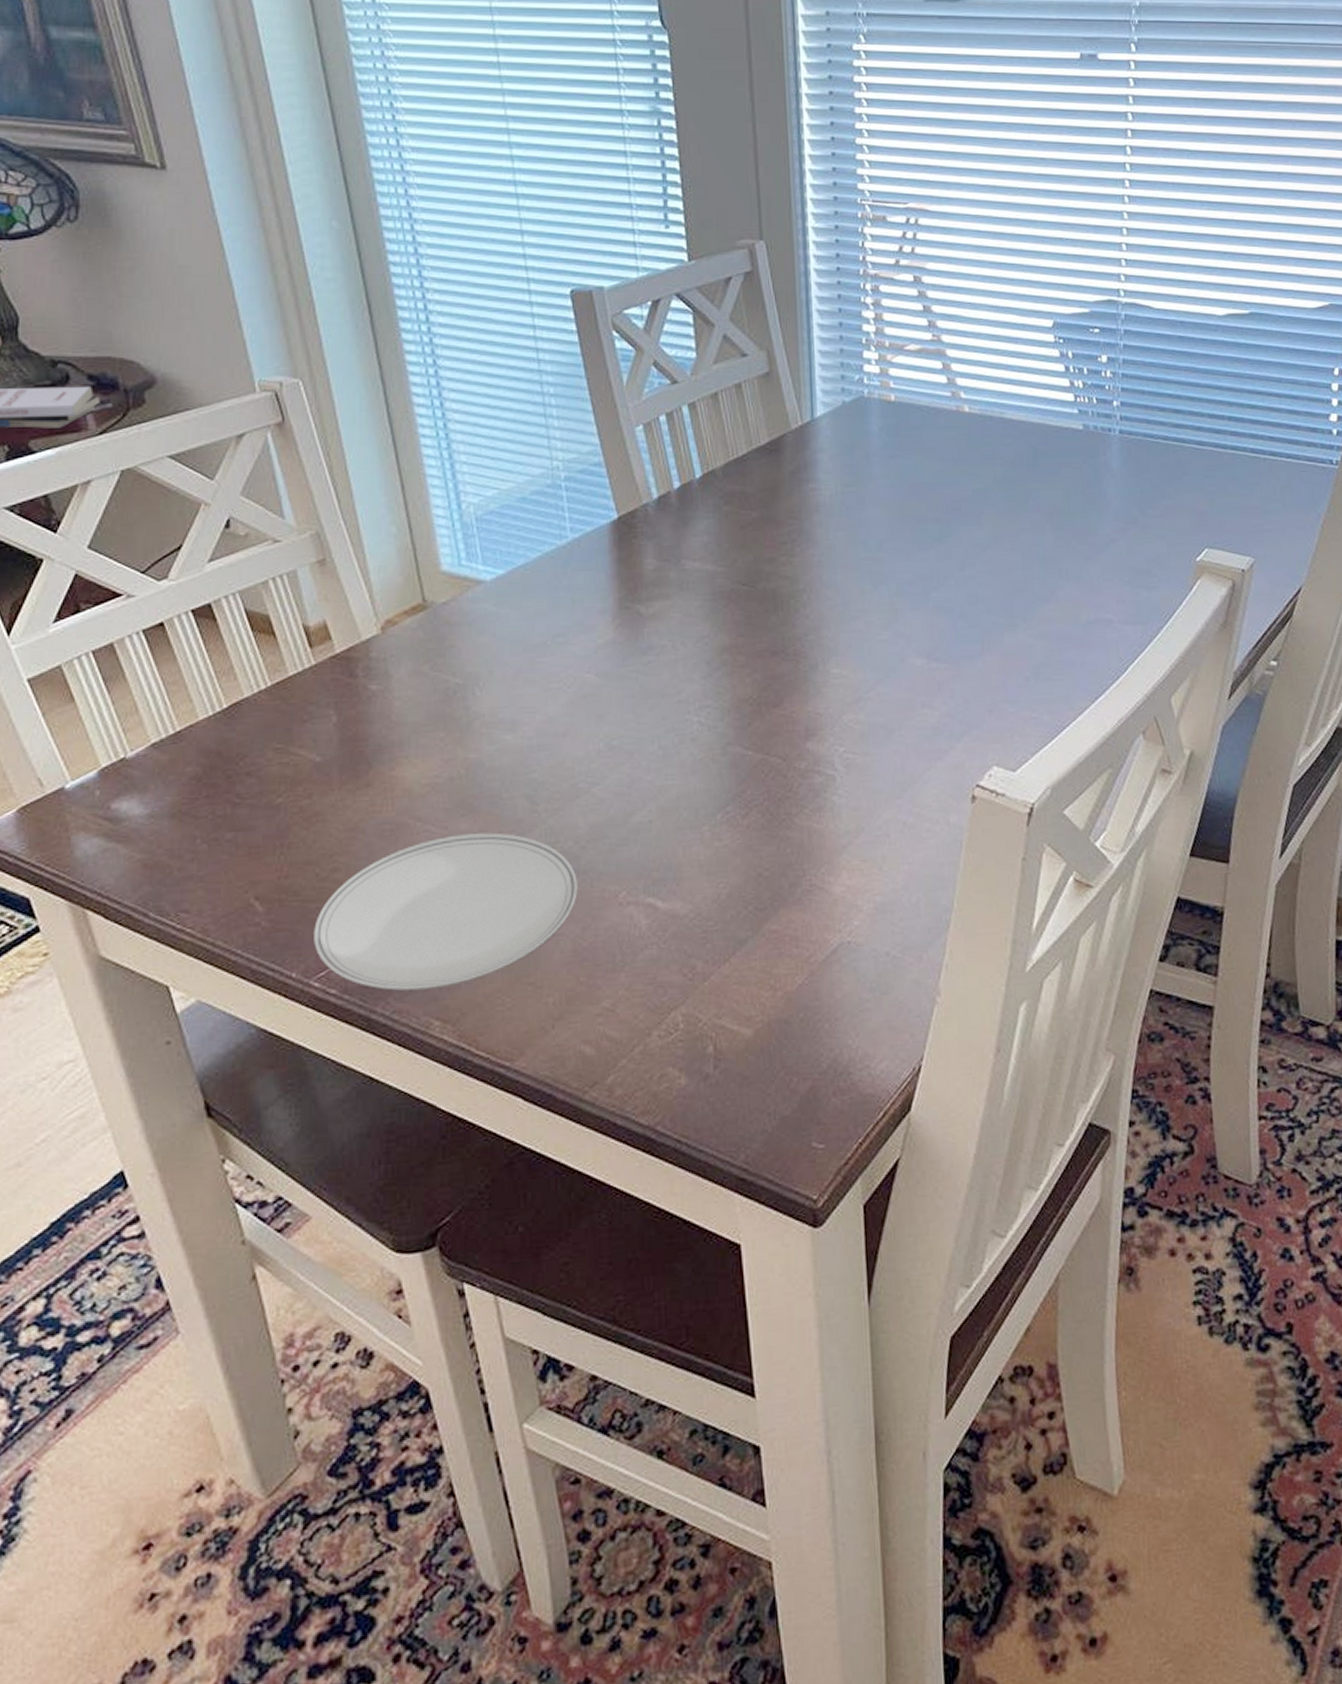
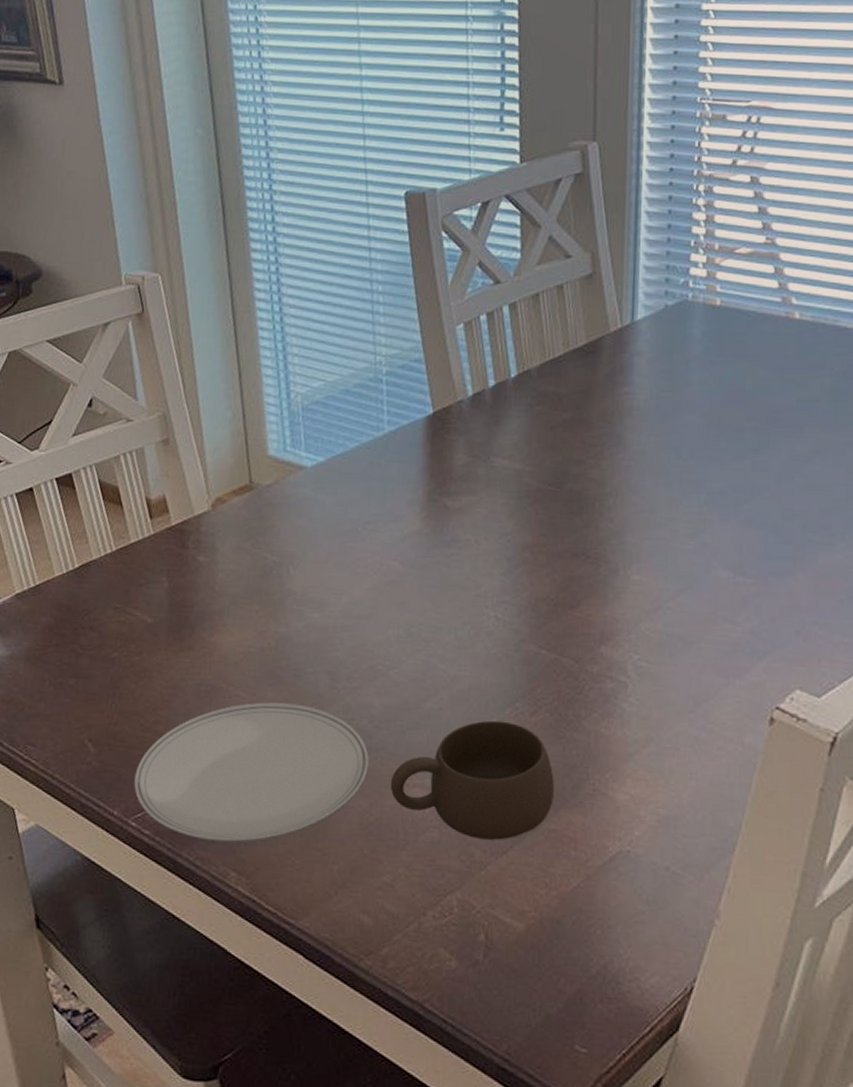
cup: none [602,827,772,950] -> present [390,720,554,840]

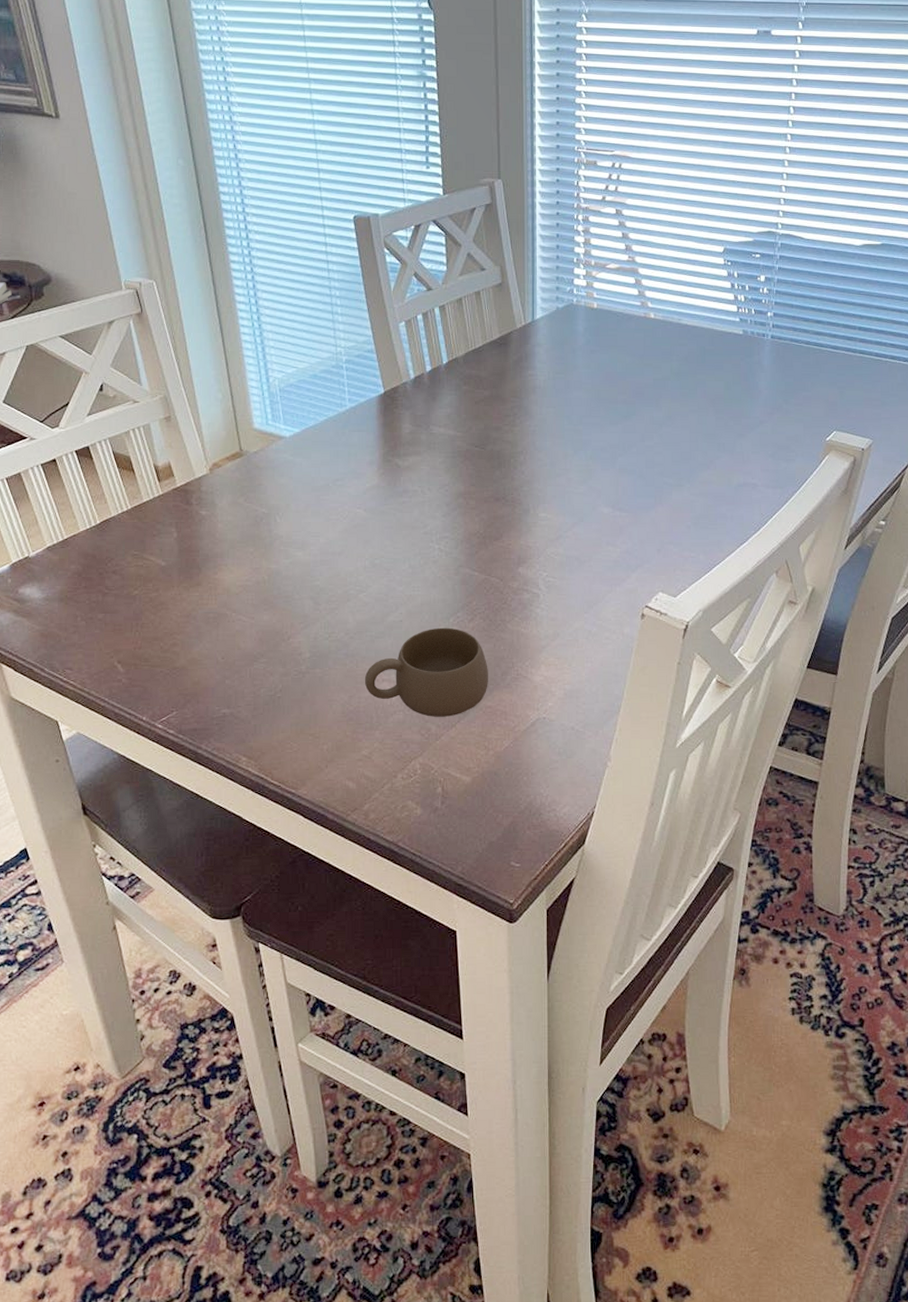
plate: present [134,702,369,843] -> none [158,623,347,735]

